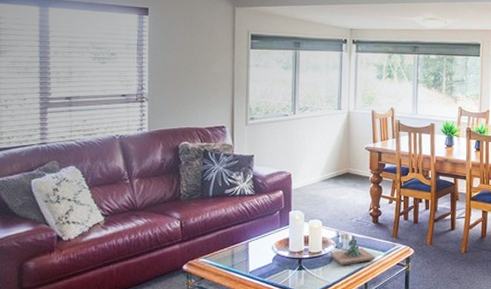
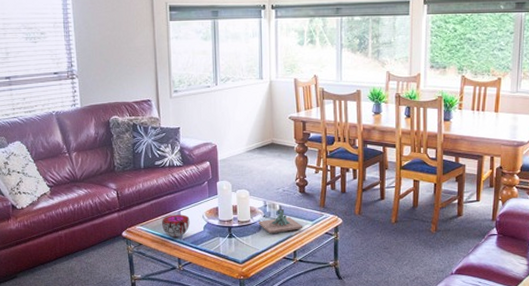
decorative bowl: none [228,246,258,270] -> present [162,214,190,237]

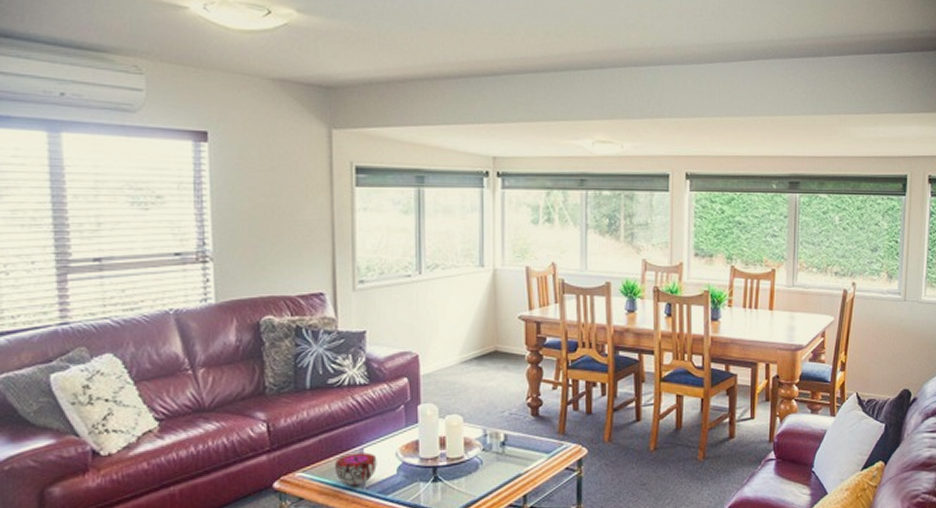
architectural model: present [258,208,303,234] -> none [475,438,536,473]

